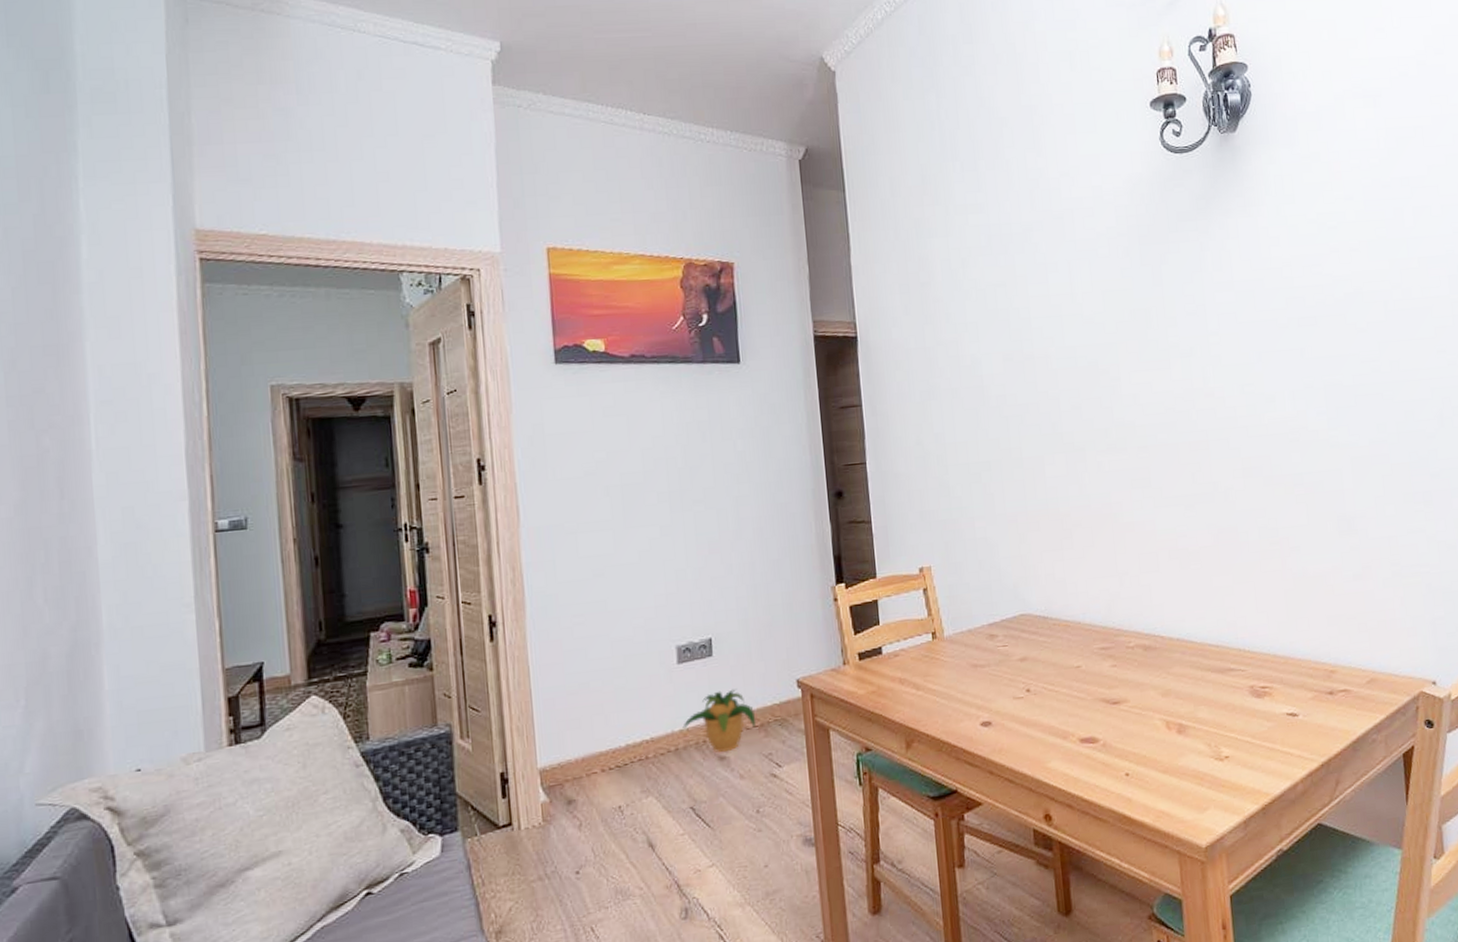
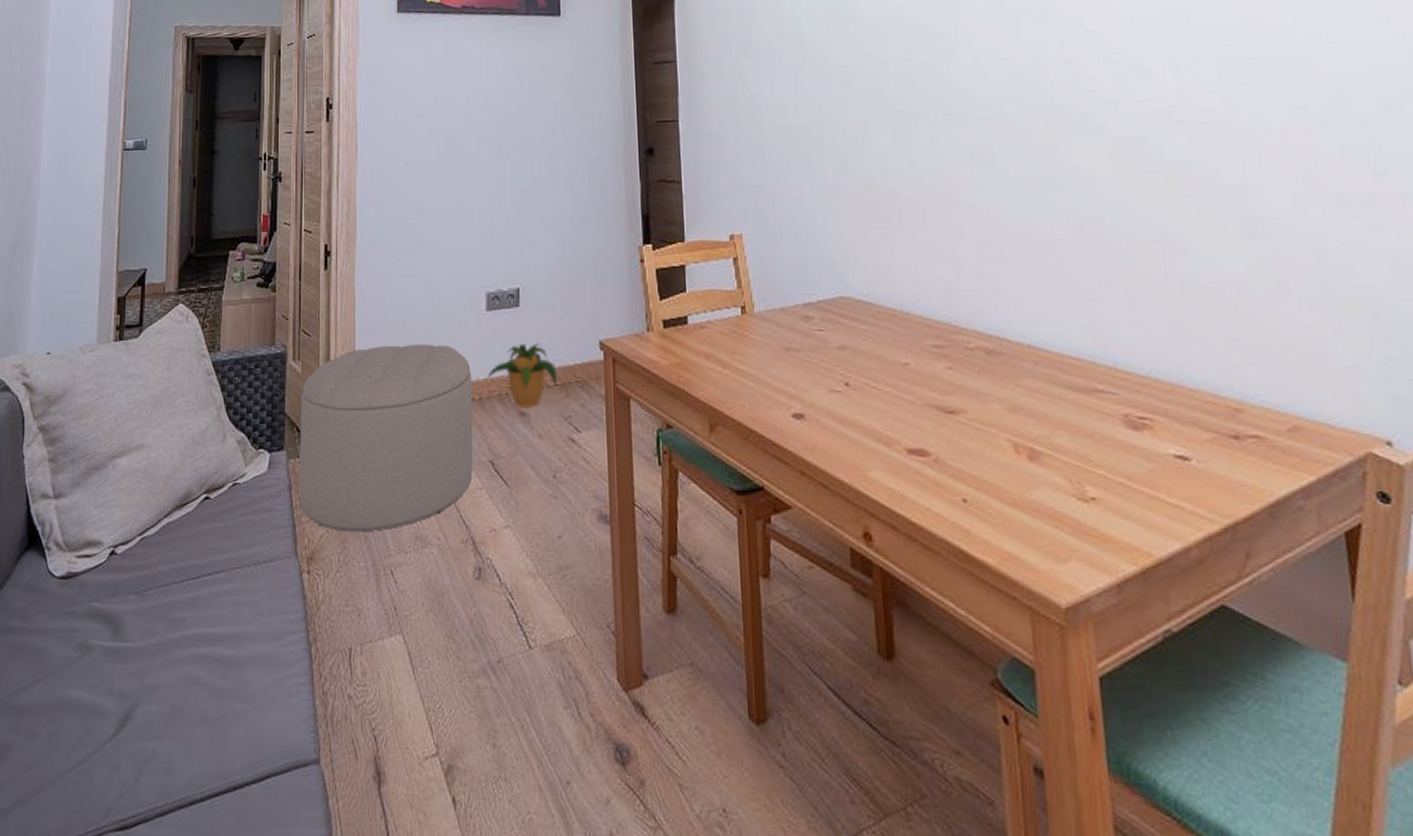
ottoman: none [474,702,673,901] -> present [299,343,473,532]

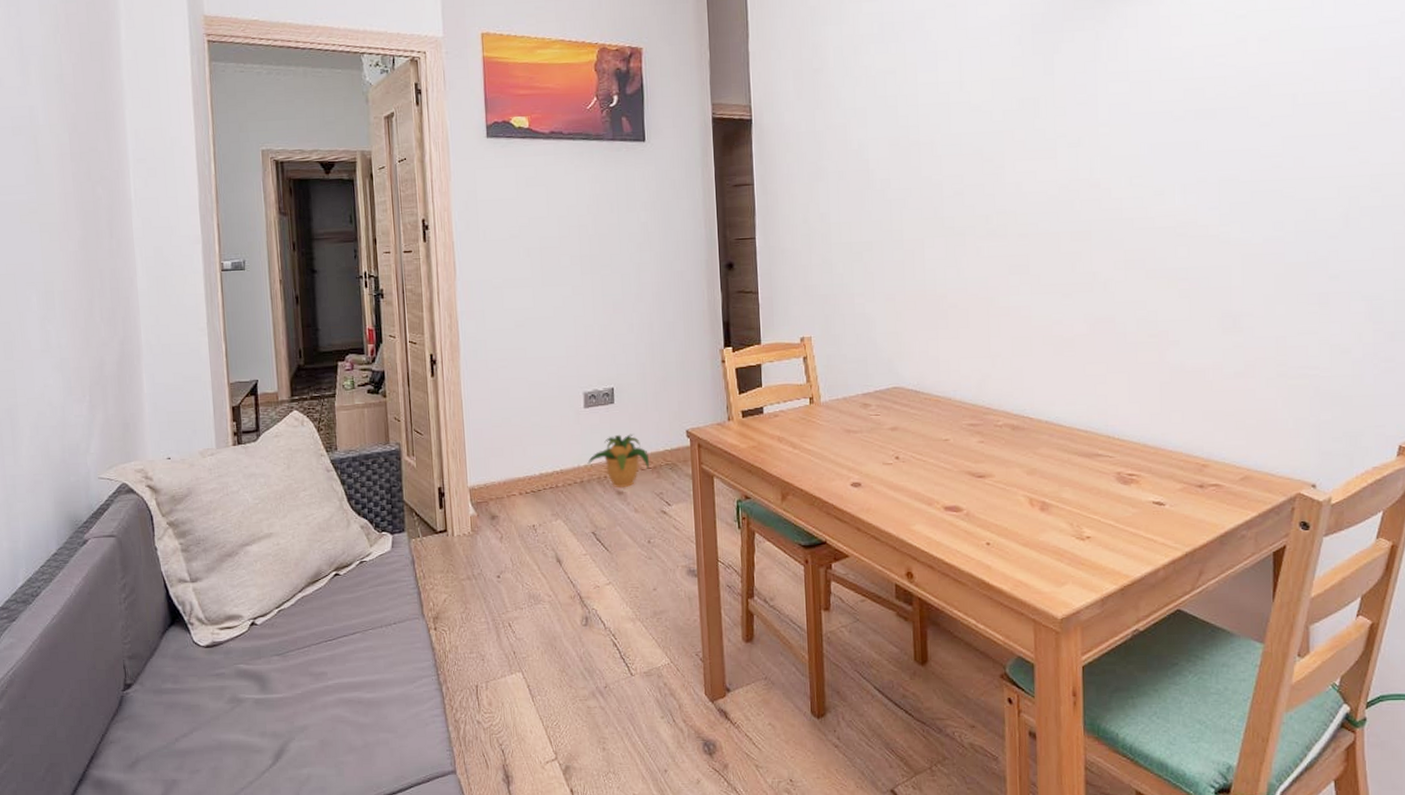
ottoman: present [299,343,473,532] -> none [417,437,578,595]

